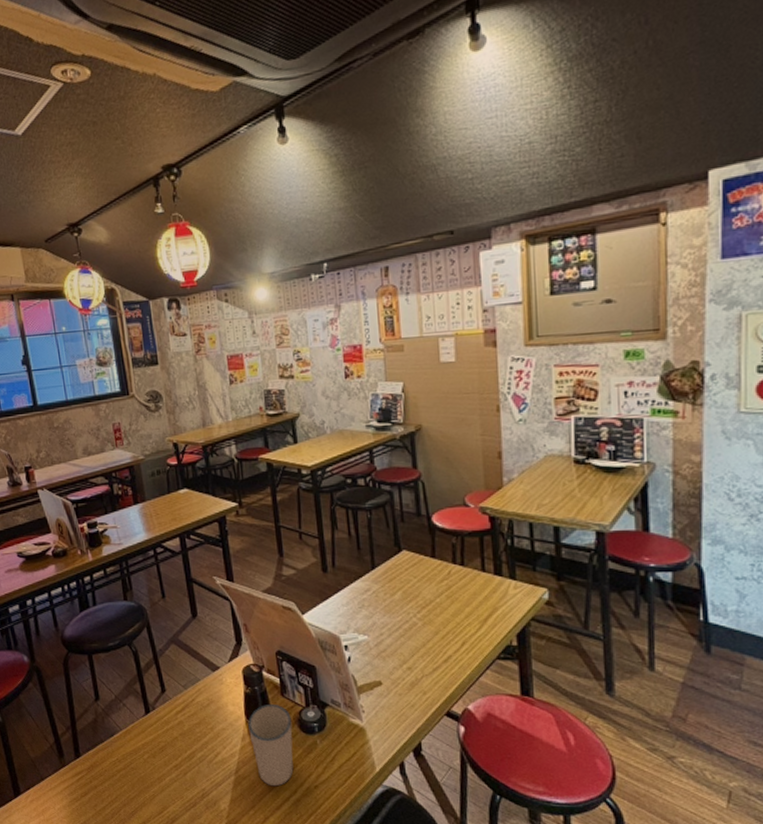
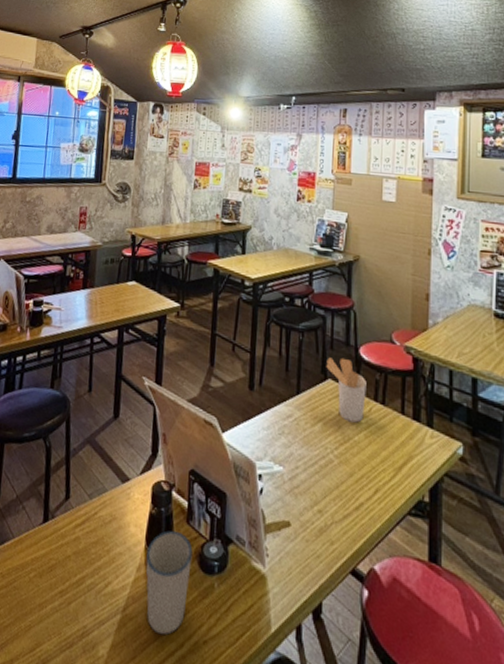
utensil holder: none [398,528,444,586] -> present [326,357,367,423]

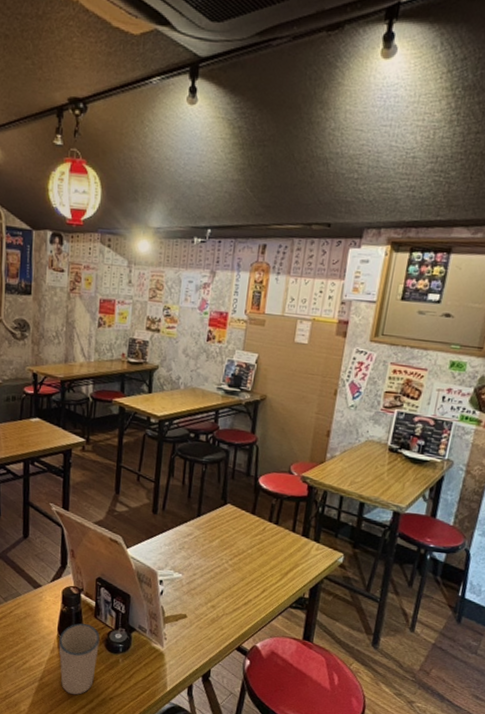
utensil holder: present [326,357,367,423] -> none [226,486,263,539]

